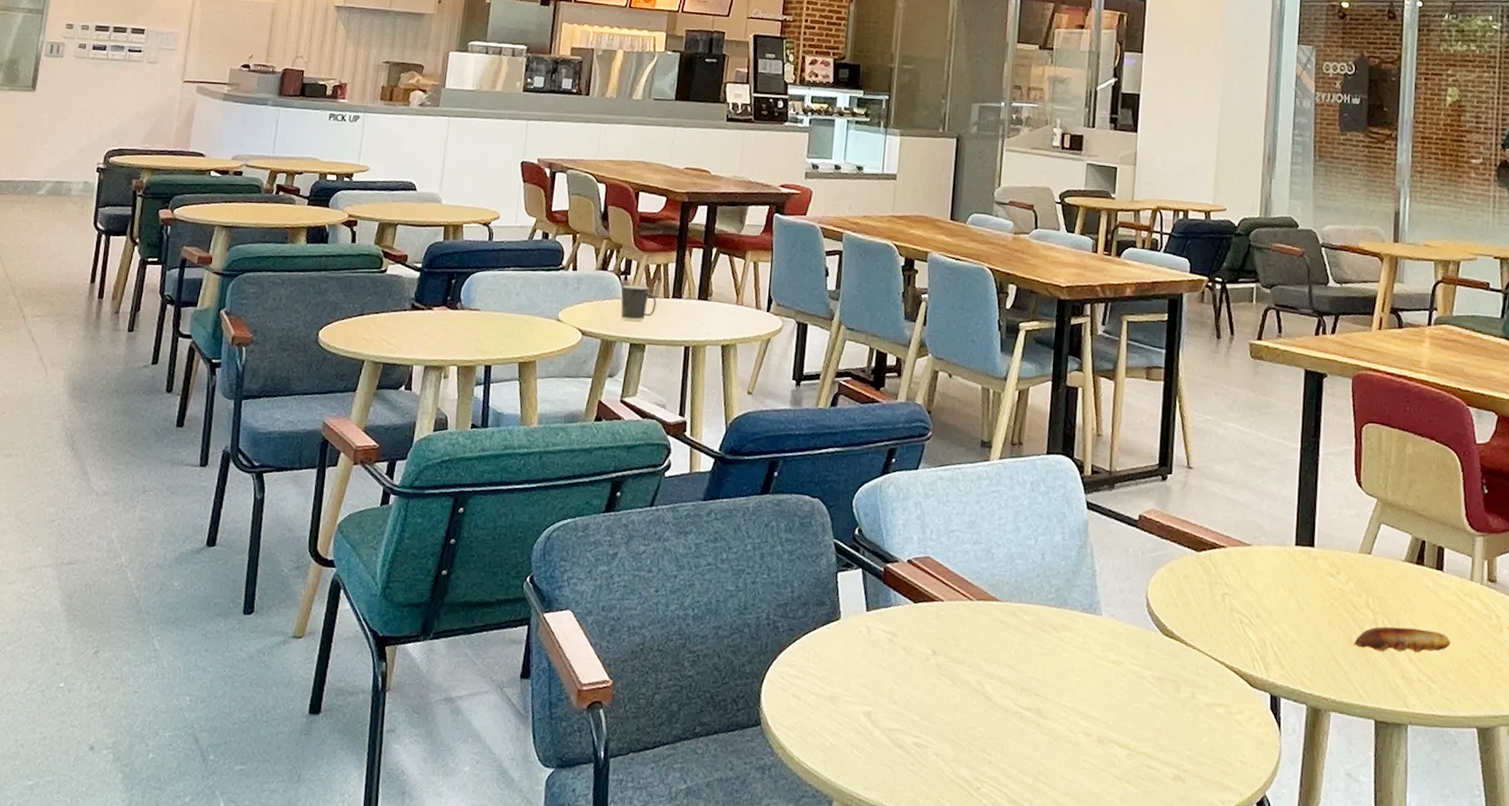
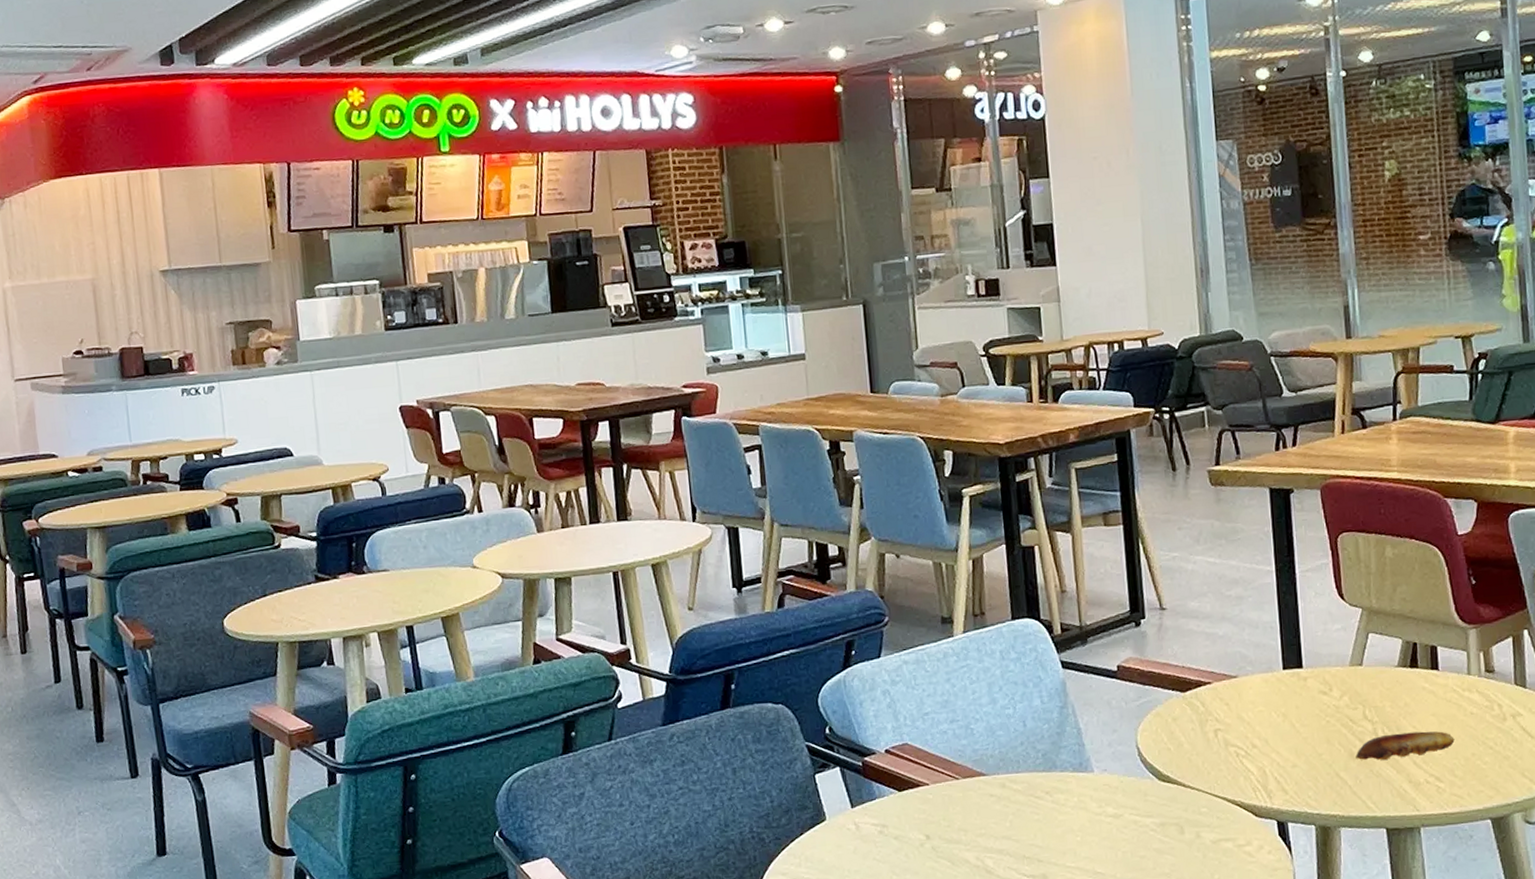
mug: present [620,284,657,322] -> none [533,516,575,556]

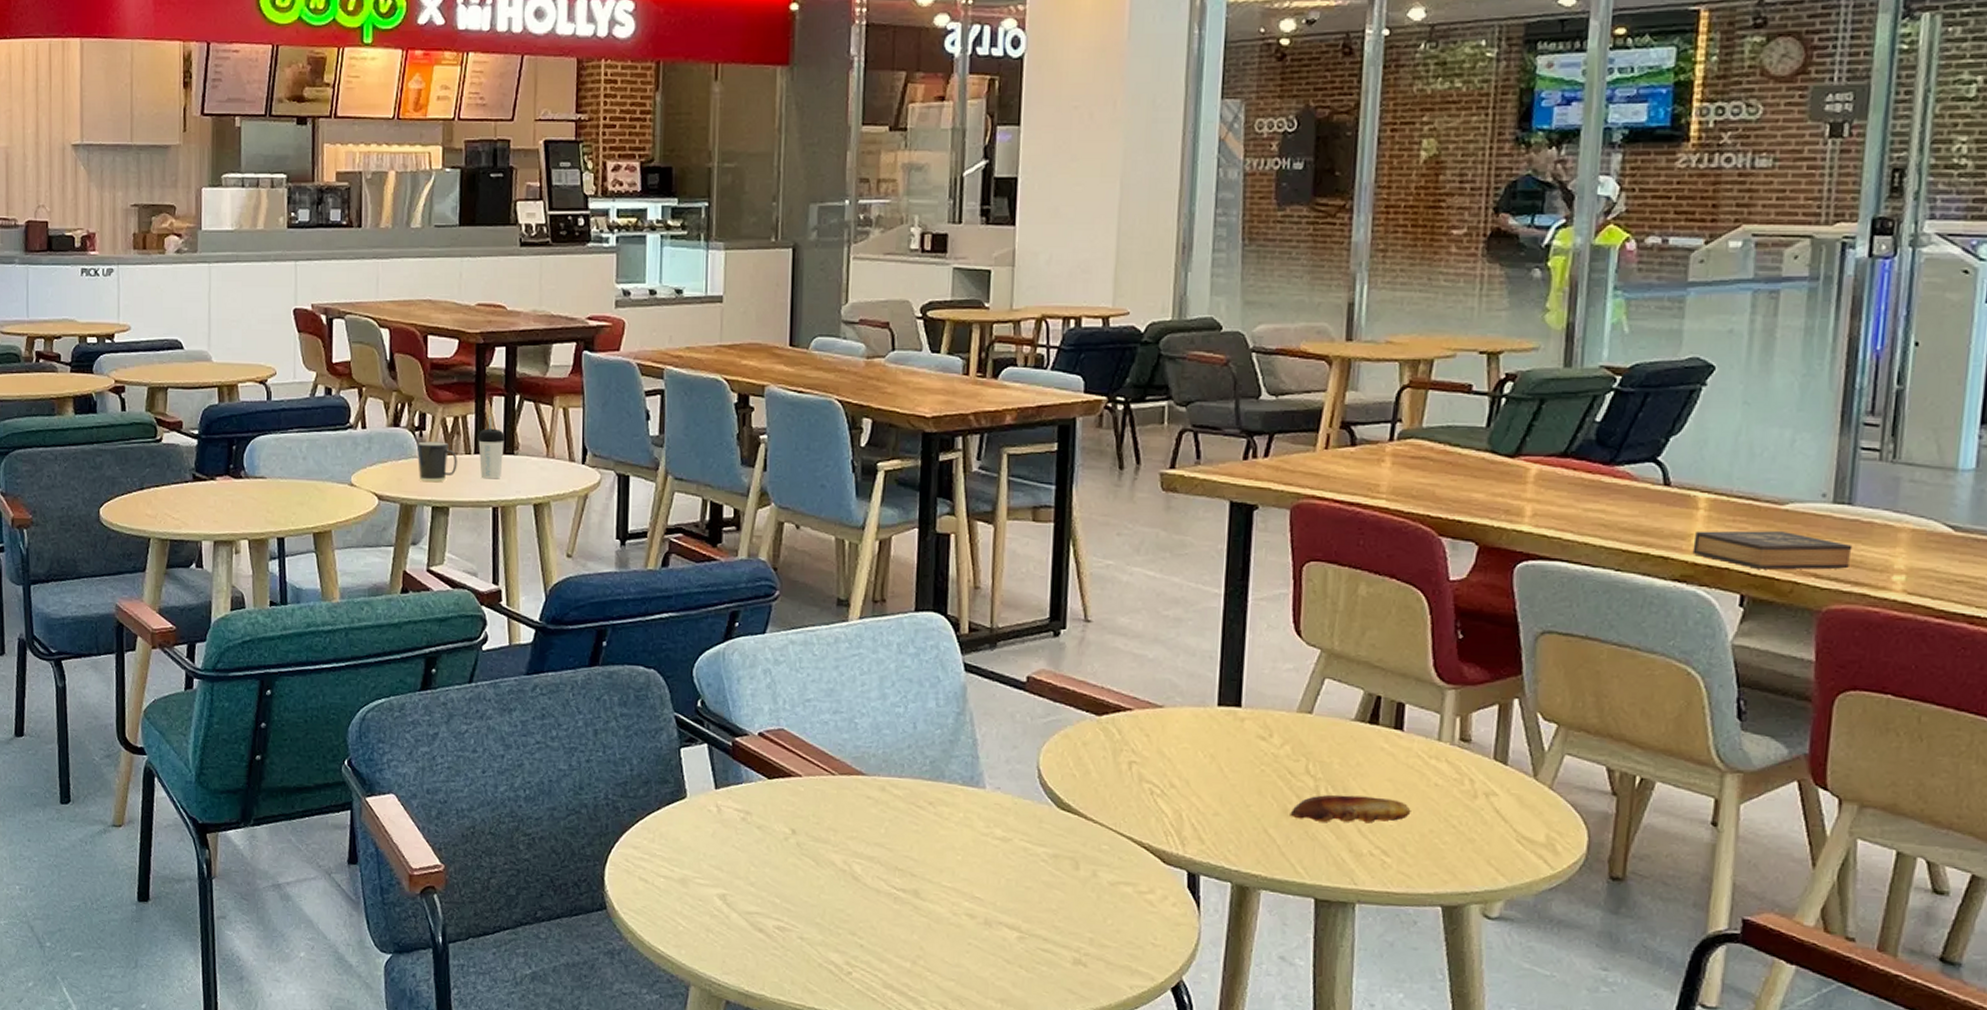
mug: none [533,516,575,556] -> present [416,441,457,483]
beverage cup: none [591,487,618,547] -> present [478,416,504,479]

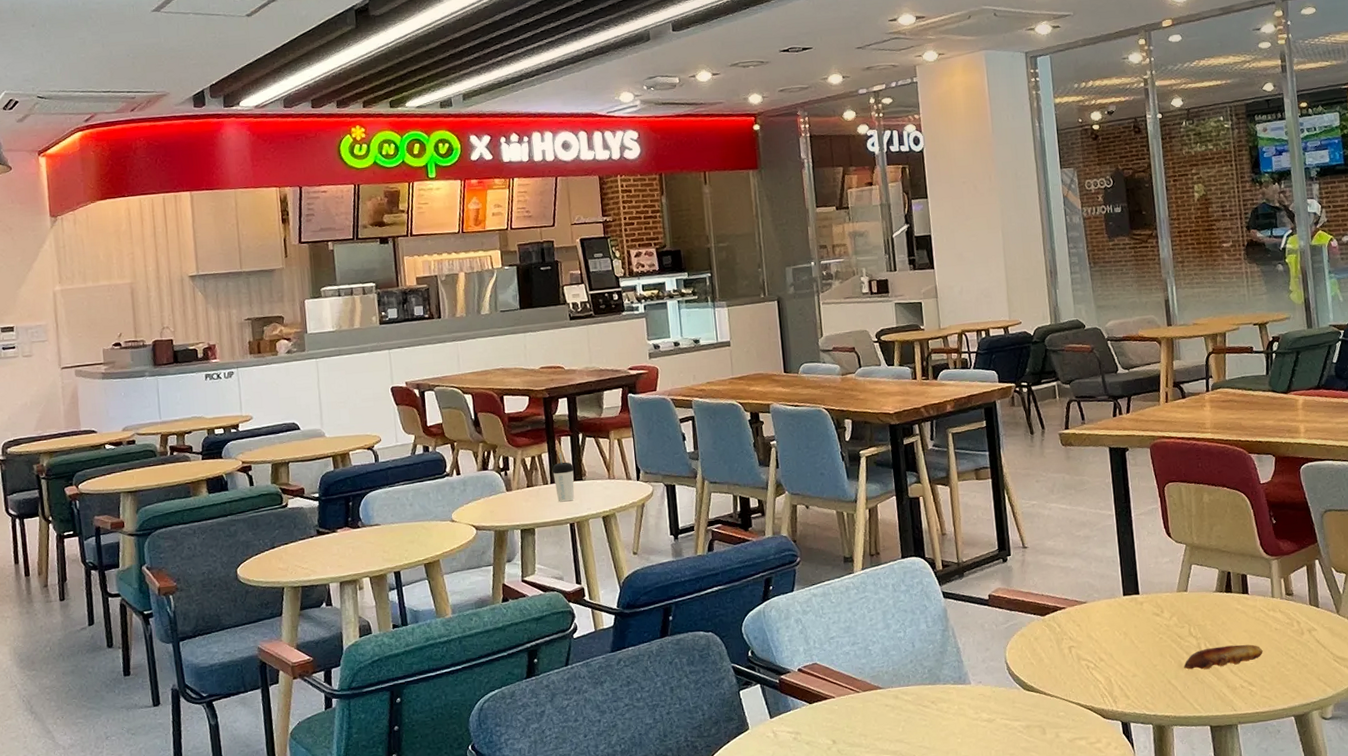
mug: present [416,441,457,483] -> none [503,477,538,511]

